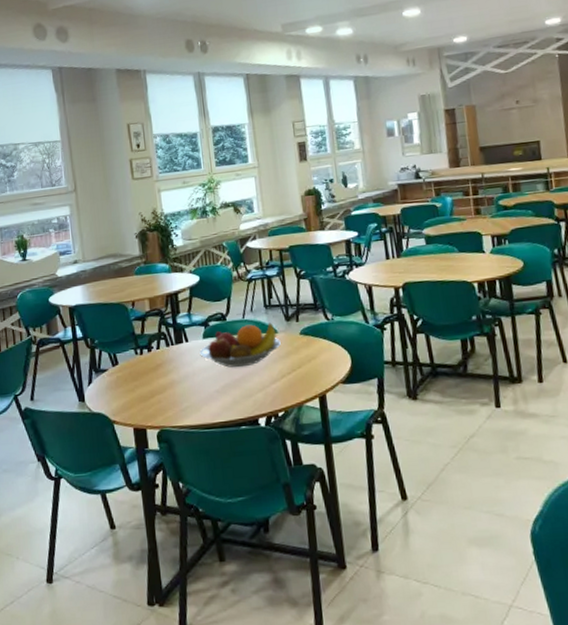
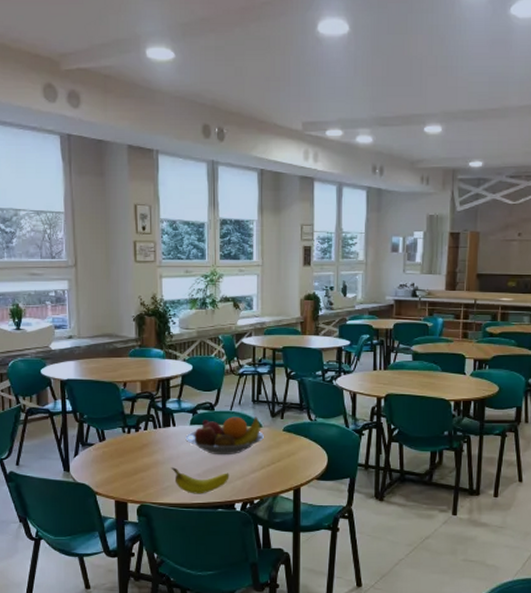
fruit: none [188,386,250,413] -> present [171,467,229,494]

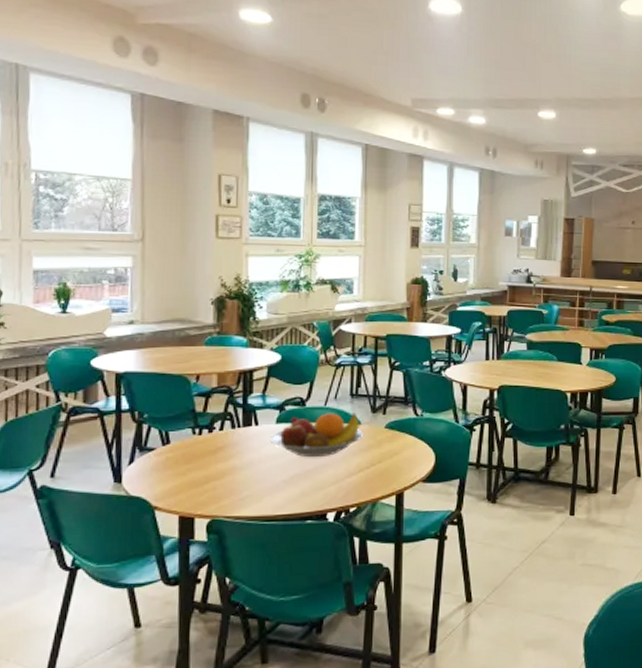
fruit: present [171,467,229,494] -> none [251,473,321,504]

